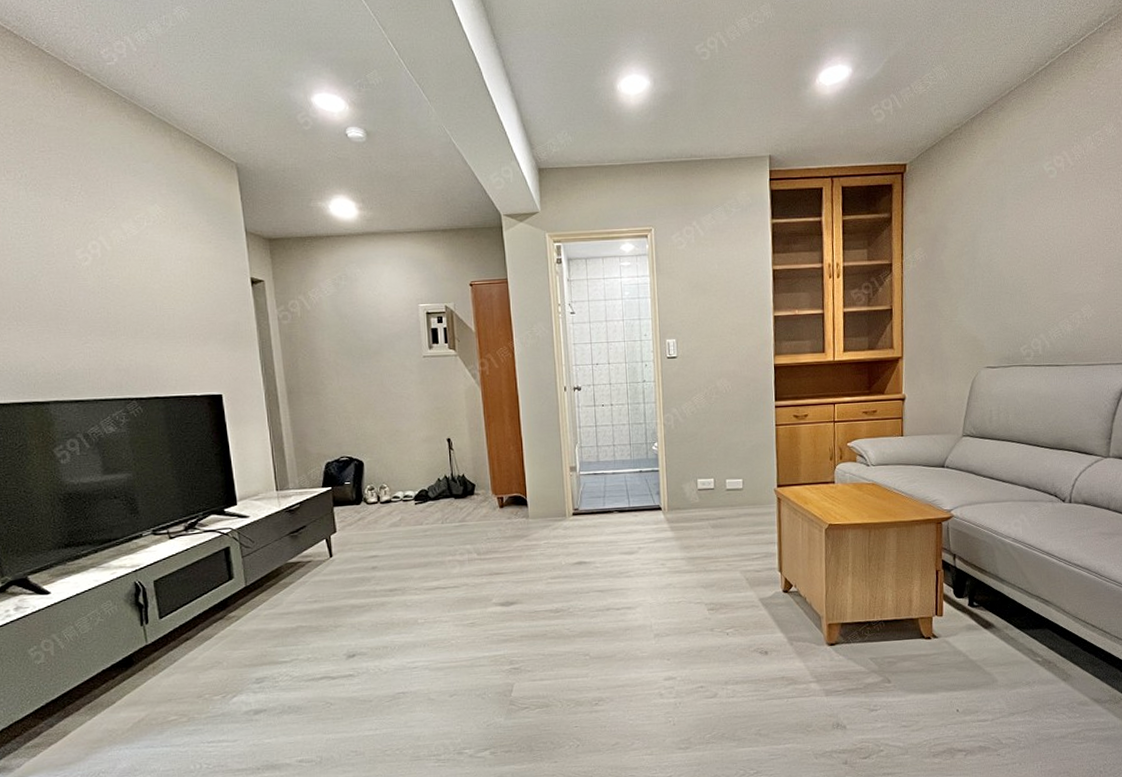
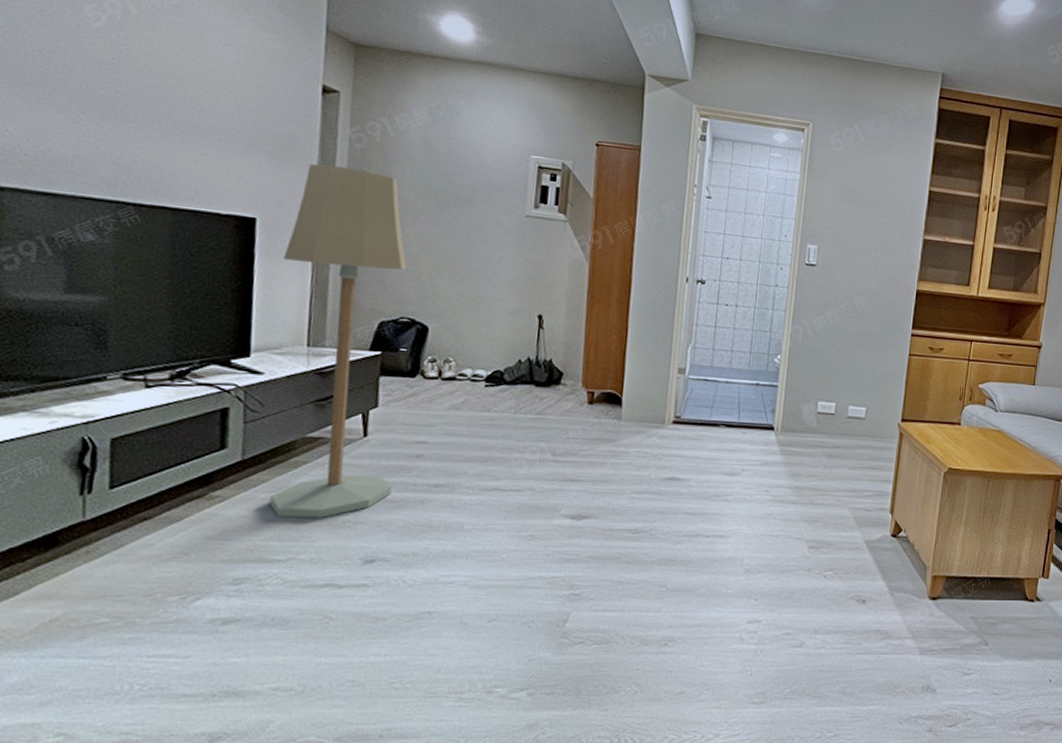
floor lamp: none [247,341,358,627] -> present [269,163,407,518]

